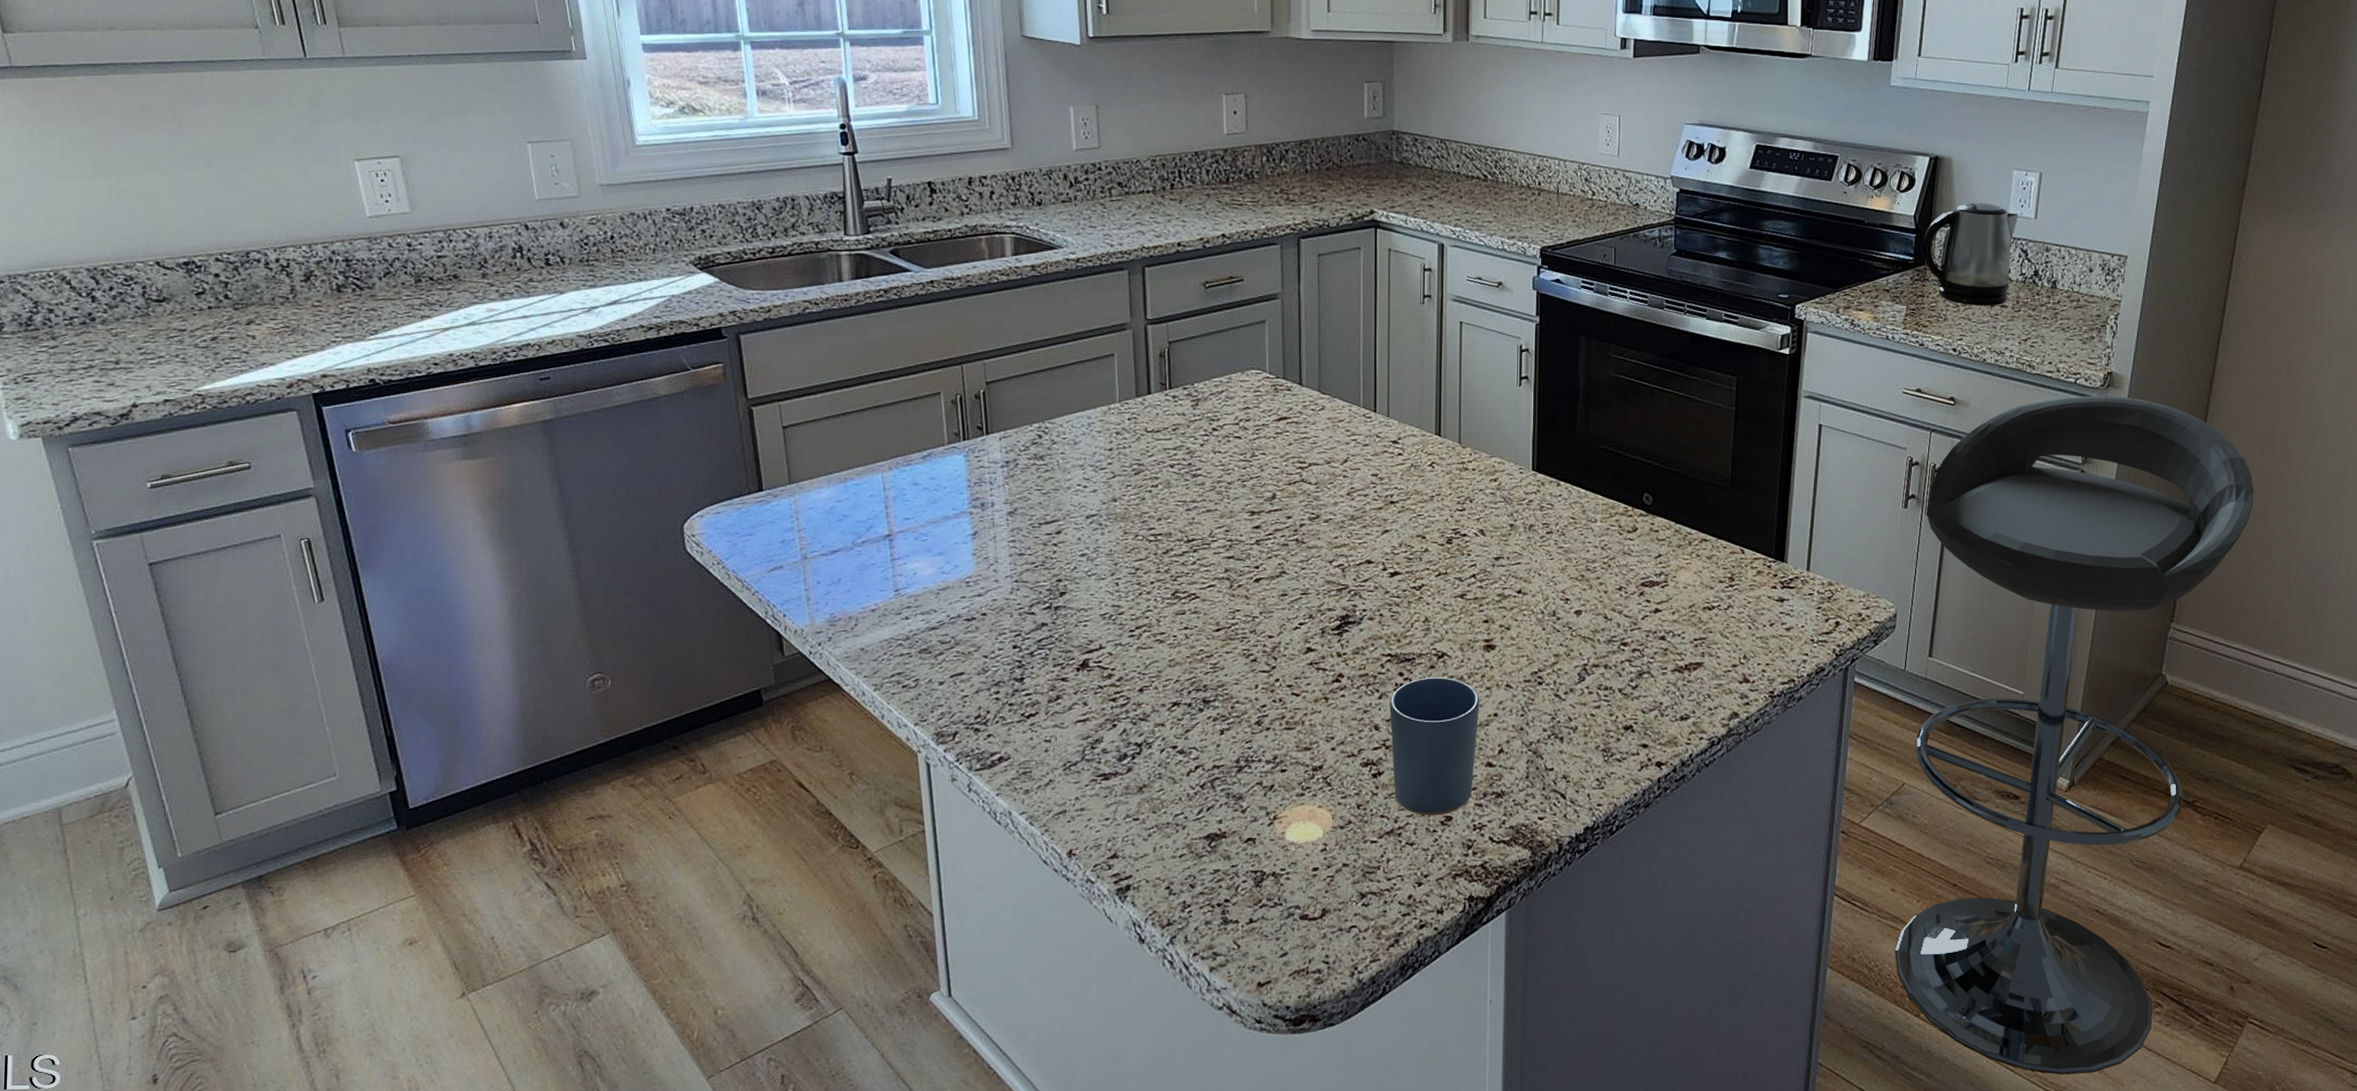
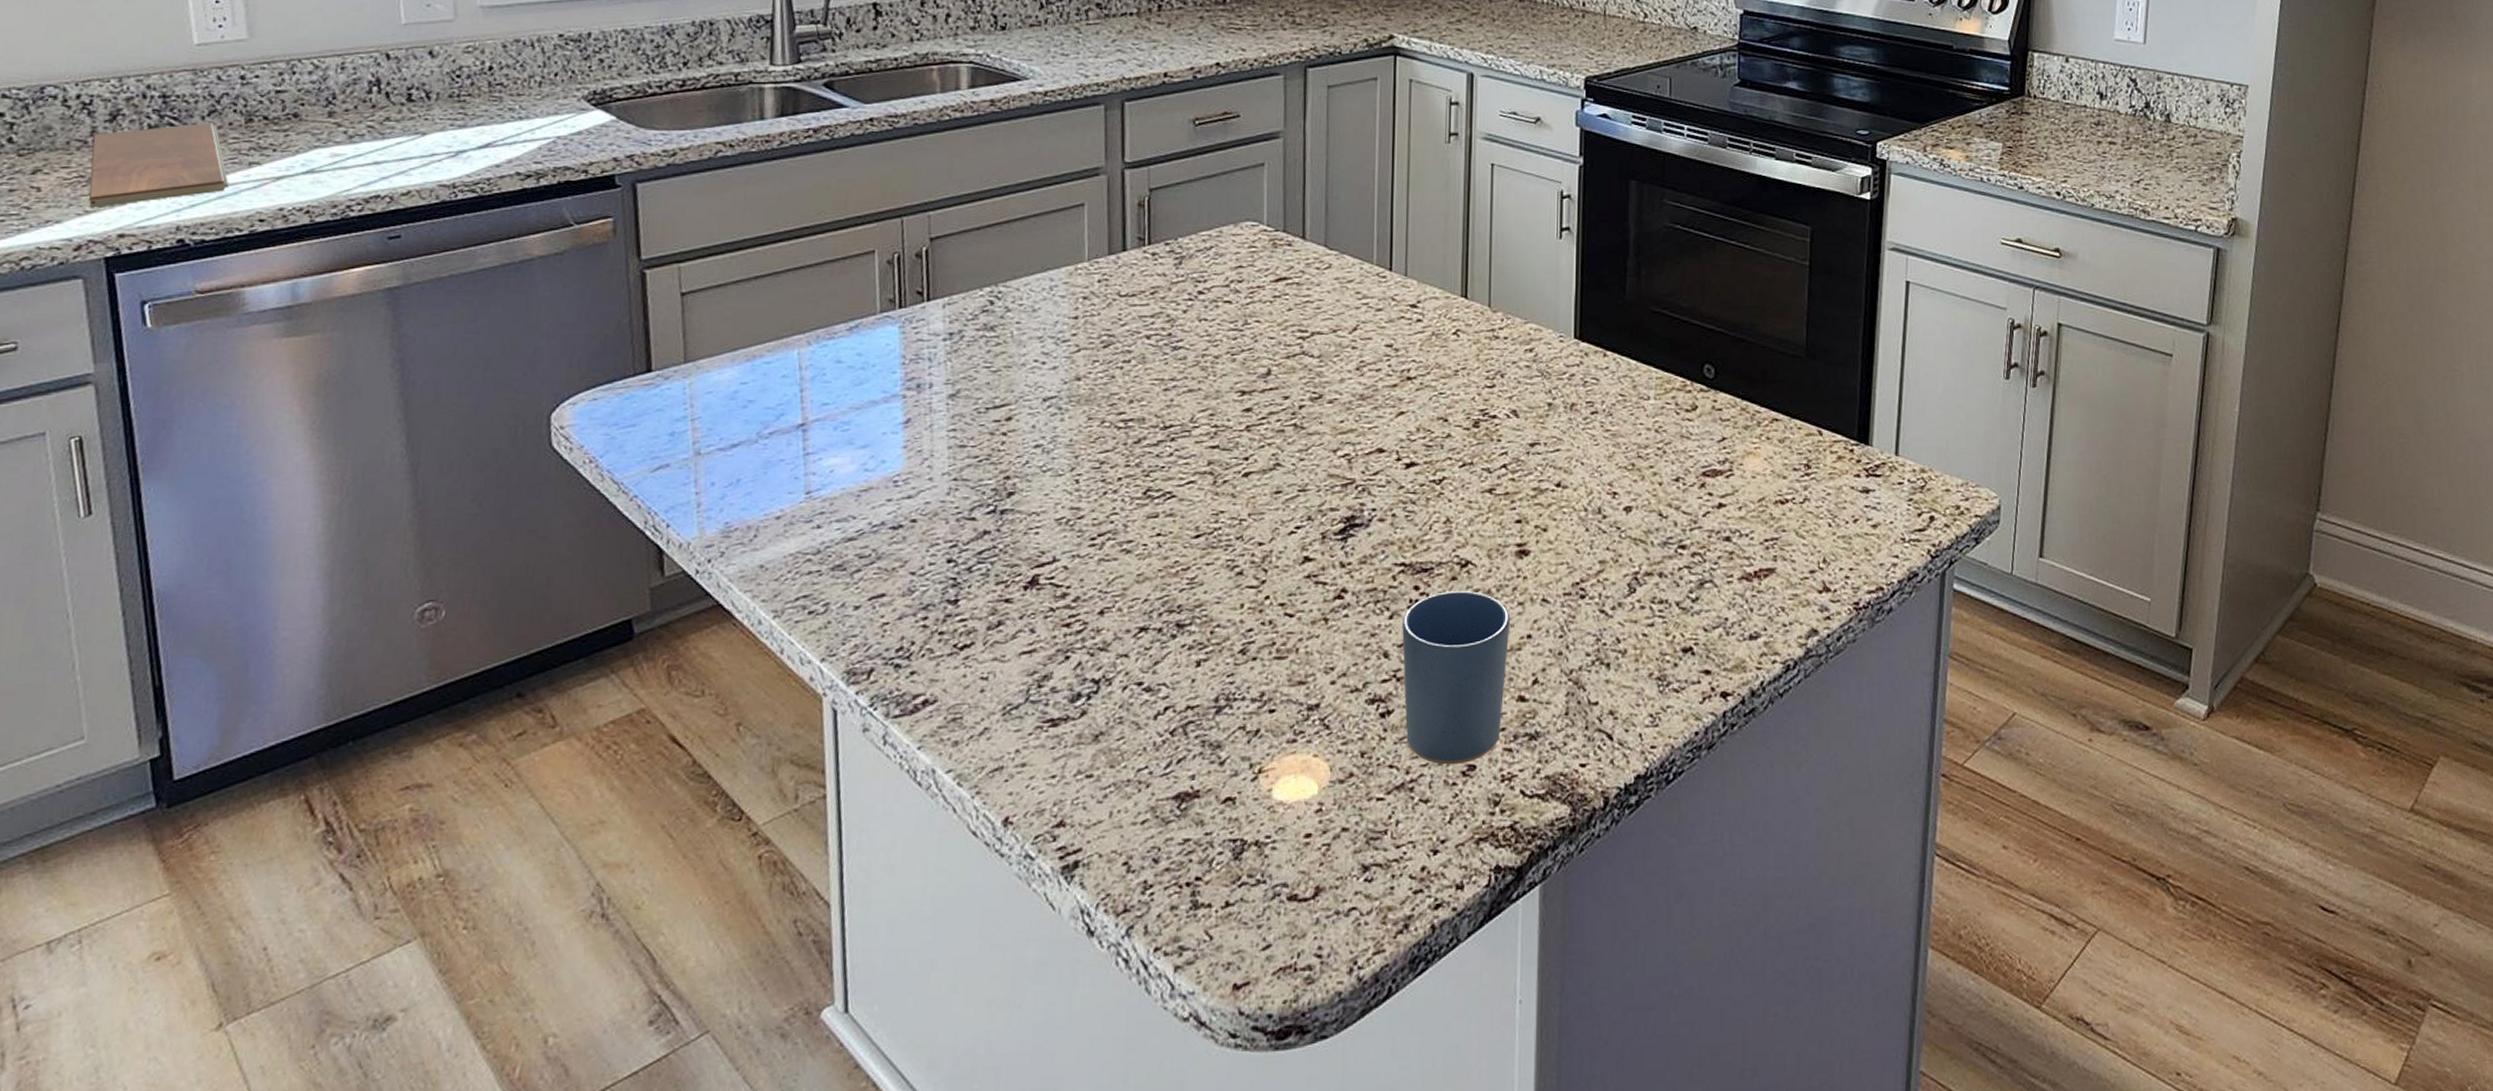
chopping board: none [293,282,407,353] -> present [89,122,229,208]
bar stool: present [1894,395,2253,1075] -> none [2008,245,2403,1079]
kettle: present [1922,202,2019,306] -> none [2018,25,2125,143]

